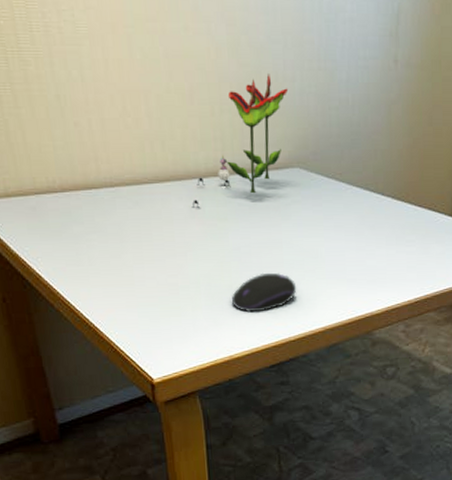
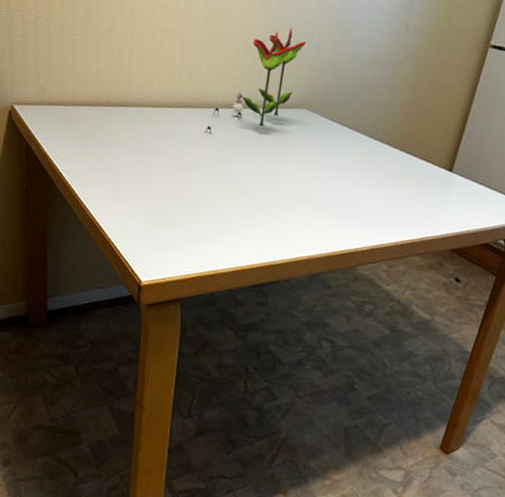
computer mouse: present [231,272,297,313] -> none [225,197,289,233]

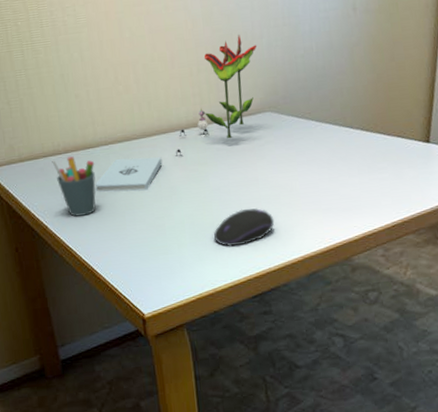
pen holder: none [80,109,124,172] -> present [51,156,96,217]
notepad: none [119,122,191,160] -> present [95,156,163,192]
computer mouse: none [225,197,289,233] -> present [213,208,275,247]

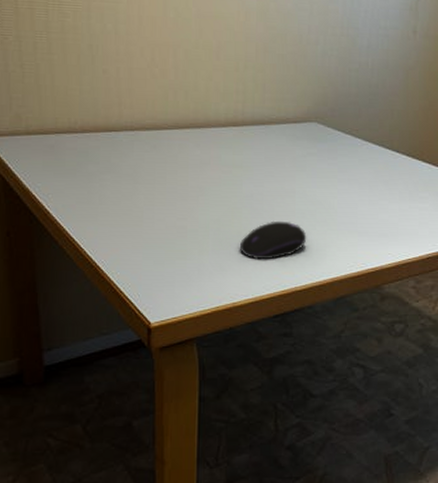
pen holder: present [51,156,96,217] -> none [65,137,116,205]
notepad: present [95,156,163,192] -> none [112,147,193,187]
flower: present [175,34,257,157] -> none [208,36,312,156]

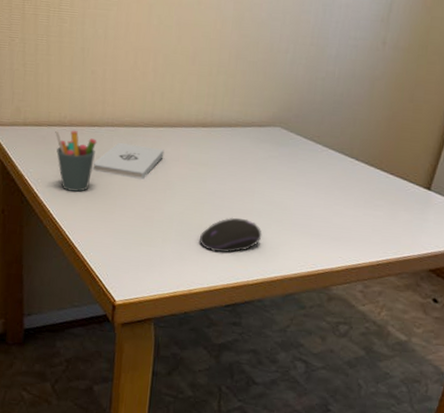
pen holder: none [65,137,116,205] -> present [55,129,97,192]
notepad: none [112,147,193,187] -> present [93,142,165,179]

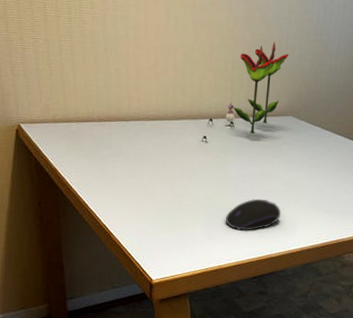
pen holder: present [55,129,97,192] -> none [84,125,125,182]
notepad: present [93,142,165,179] -> none [122,135,189,168]
flower: none [178,45,281,154] -> present [201,42,289,143]

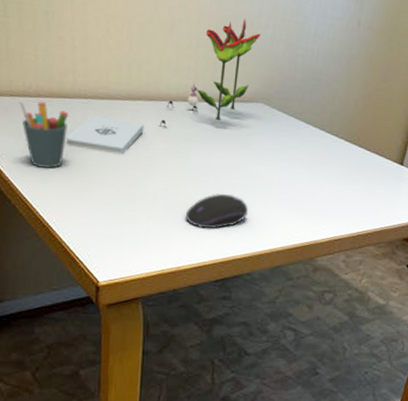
pen holder: none [84,125,125,182] -> present [19,100,69,168]
notepad: none [122,135,189,168] -> present [65,115,144,155]

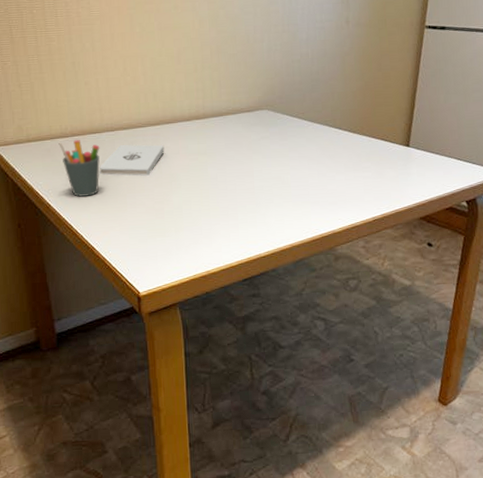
flower: present [159,19,261,129] -> none [177,37,258,146]
computer mouse: present [185,193,249,229] -> none [209,197,267,233]

